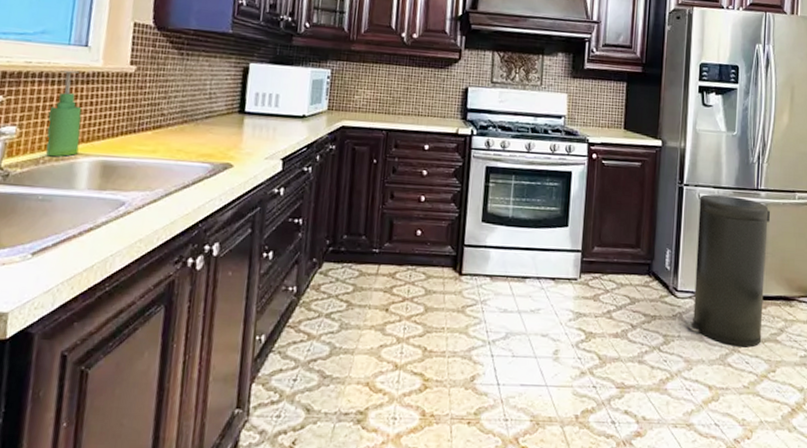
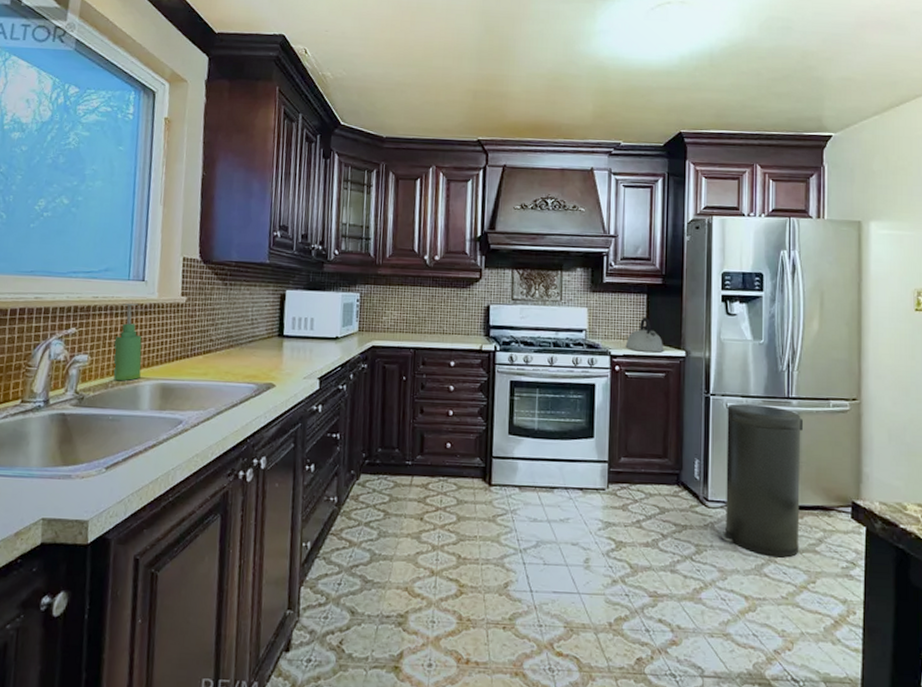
kettle: none [603,105,641,142] -> present [625,317,664,353]

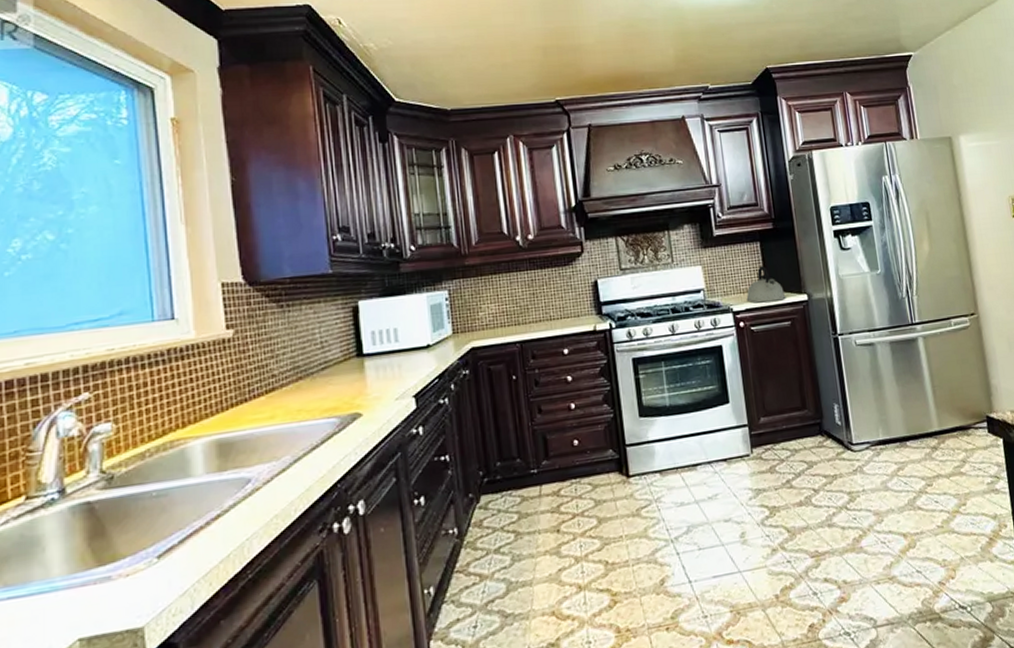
soap dispenser: present [113,303,142,381] -> none [145,347,187,448]
pedal bin: present [716,403,804,558] -> none [856,335,946,489]

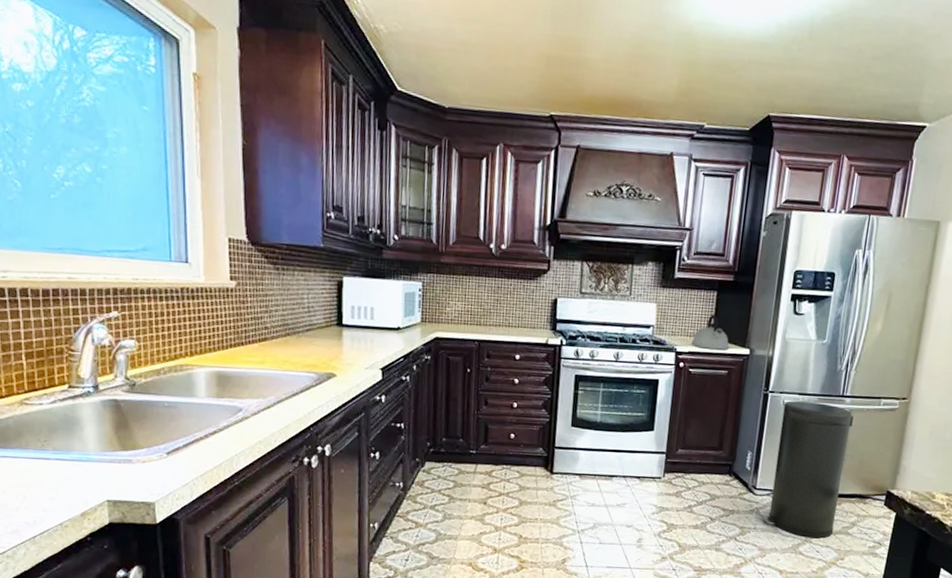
pedal bin: none [856,335,946,489] -> present [760,401,854,539]

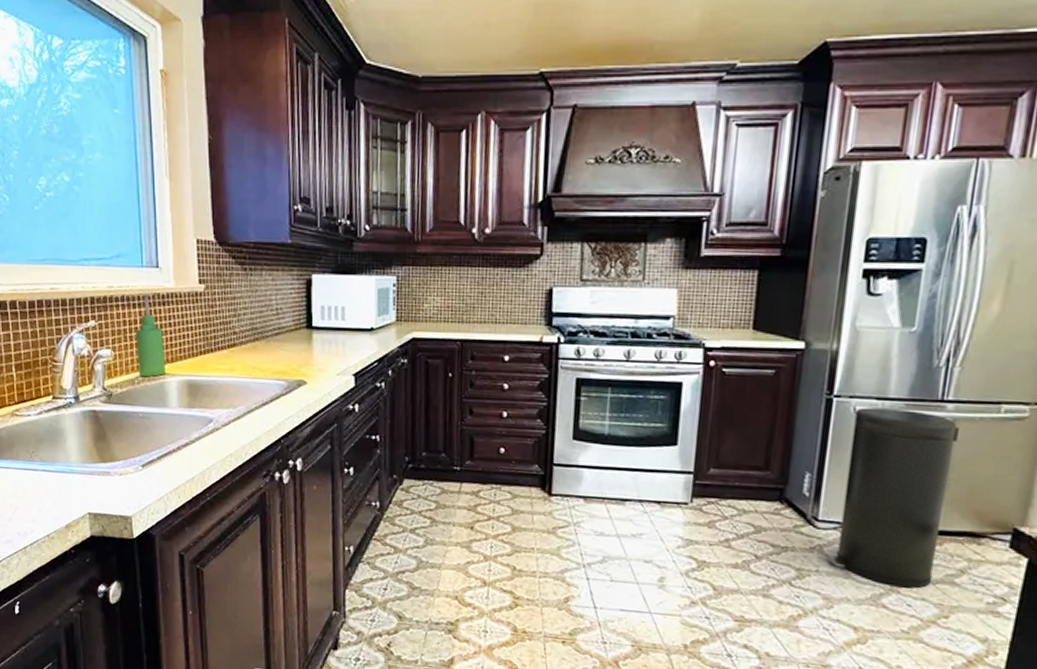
soap dispenser: none [162,286,194,368] -> present [135,292,166,378]
kettle: present [691,315,729,351] -> none [724,300,777,345]

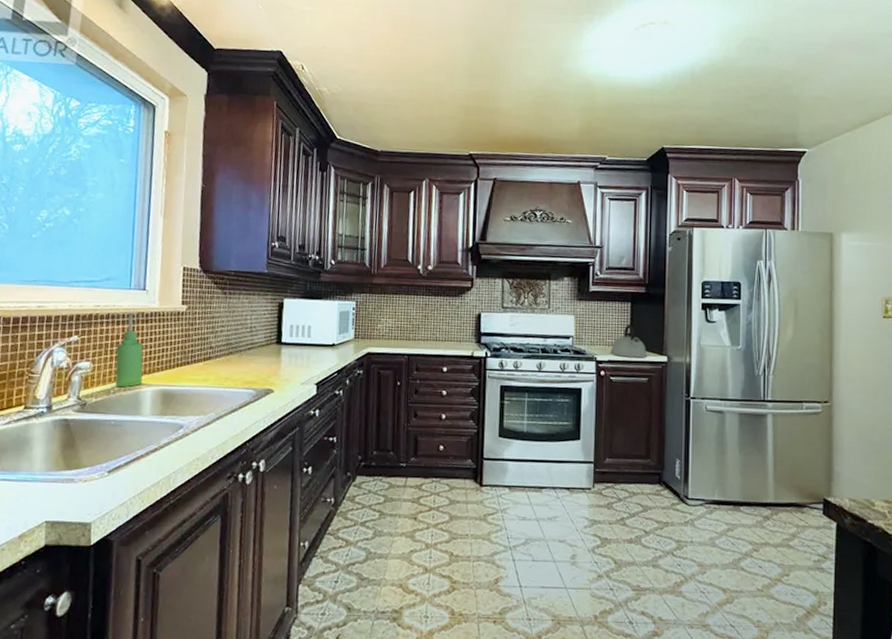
kettle: none [724,300,777,345] -> present [610,325,647,359]
pedal bin: present [824,407,961,589] -> none [696,406,779,552]

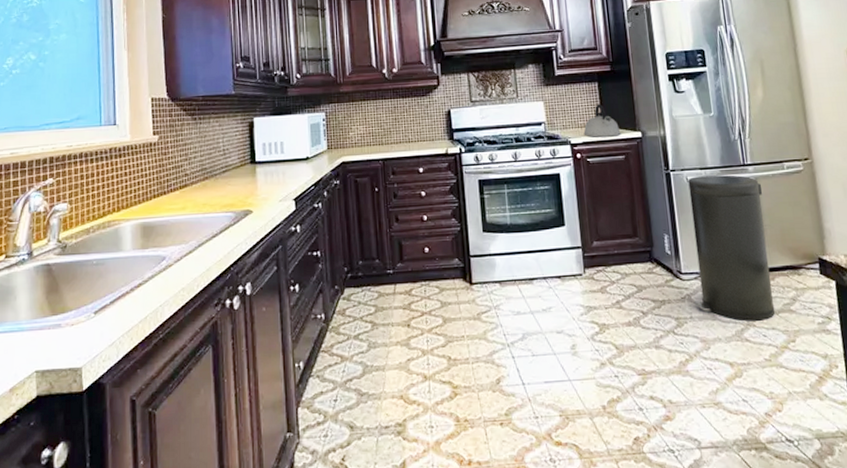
soap dispenser: present [115,311,143,388] -> none [92,147,121,226]
pedal bin: none [696,406,779,552] -> present [688,175,775,321]

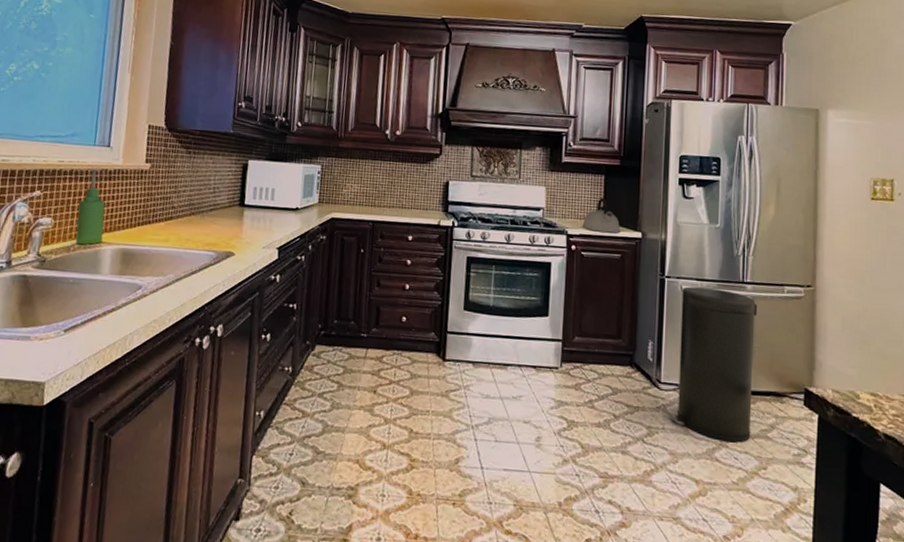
soap dispenser: none [92,147,121,226] -> present [75,168,105,245]

